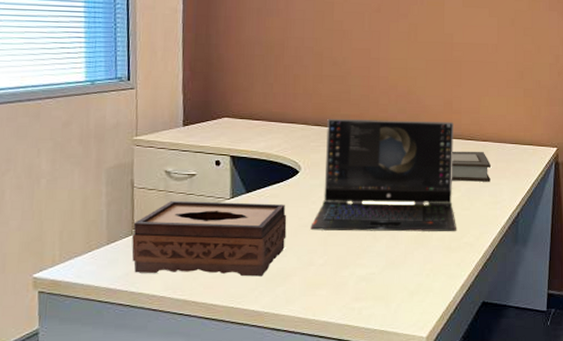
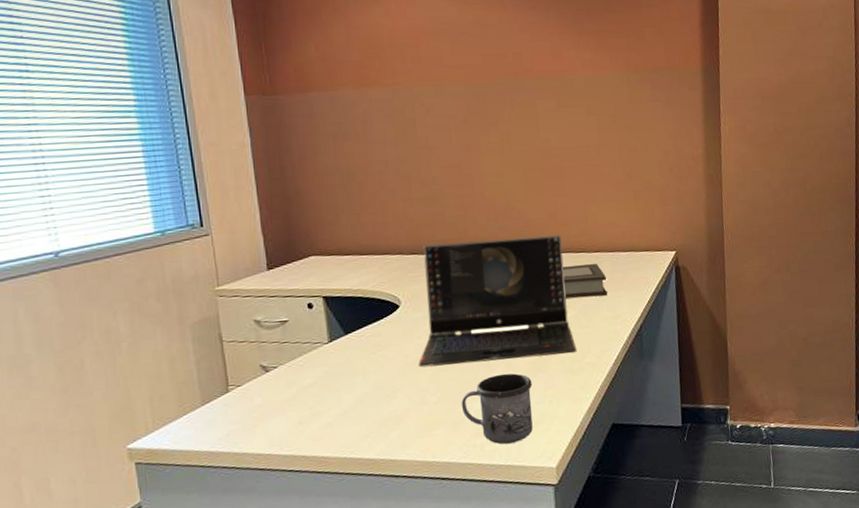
tissue box: present [131,200,287,277] -> none [227,342,394,433]
mug: none [345,244,413,310] -> present [461,373,533,445]

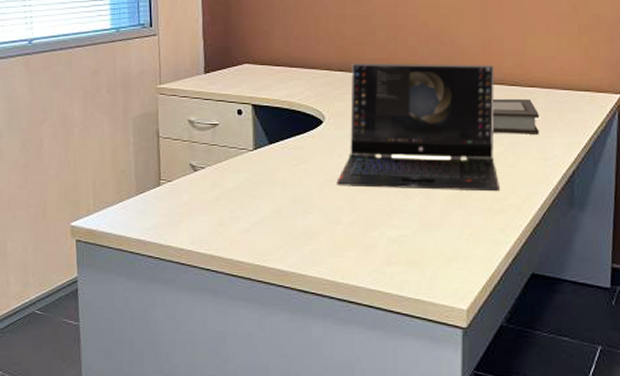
mug: present [461,373,533,445] -> none [375,203,450,277]

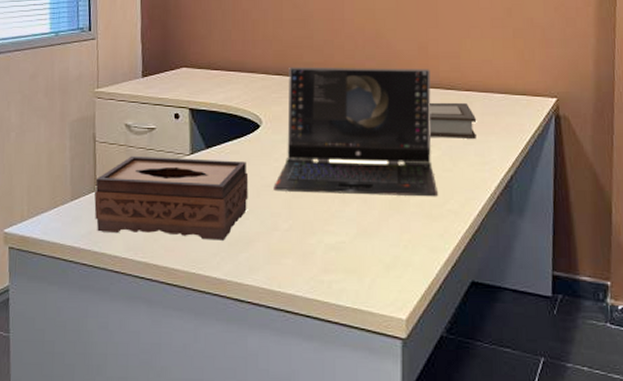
tissue box: none [159,151,312,234] -> present [94,155,249,241]

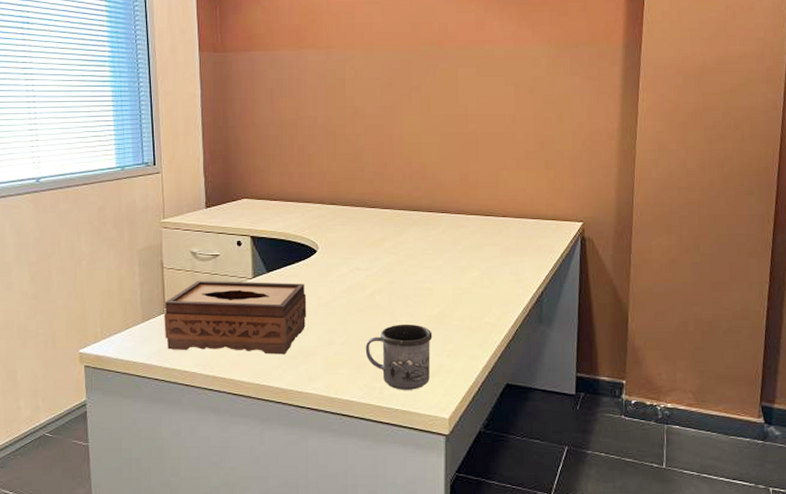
laptop computer: present [274,66,439,197] -> none [330,196,478,312]
mug: none [312,209,388,285] -> present [365,323,433,390]
book: present [429,102,477,139] -> none [469,227,512,259]

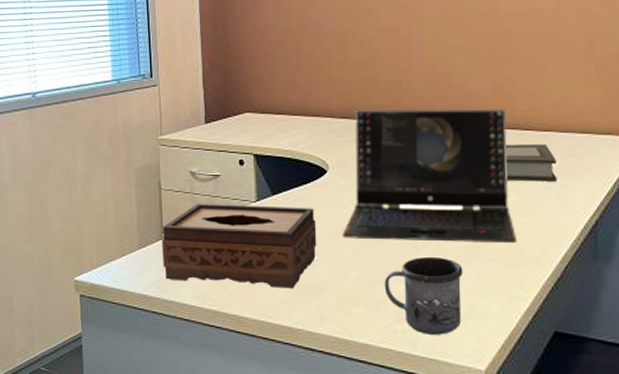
laptop computer: none [330,196,478,312] -> present [343,108,517,244]
book: none [469,227,512,259] -> present [505,143,558,182]

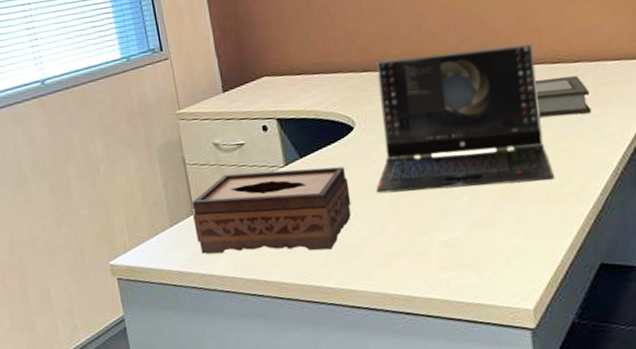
mug: present [384,256,463,335] -> none [423,202,505,280]

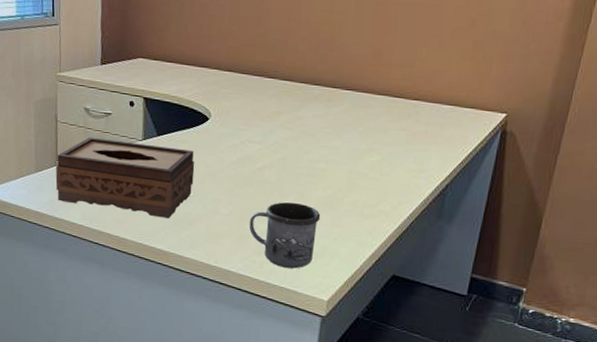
laptop computer: present [376,44,555,194] -> none [217,64,381,198]
mug: none [423,202,505,280] -> present [249,201,321,269]
book: present [535,75,591,117] -> none [371,108,421,147]

